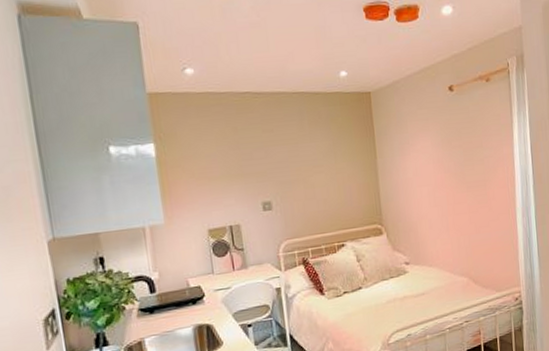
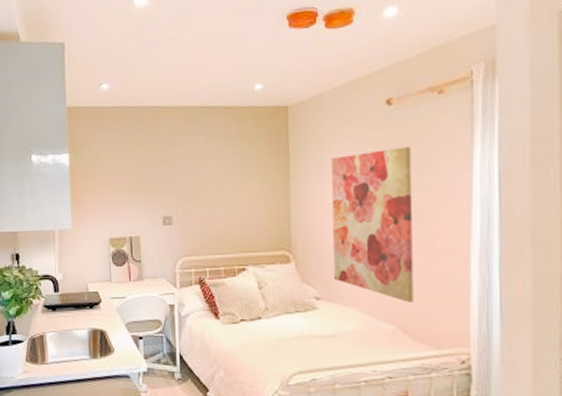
wall art: none [409,126,480,257] -> present [331,146,414,302]

